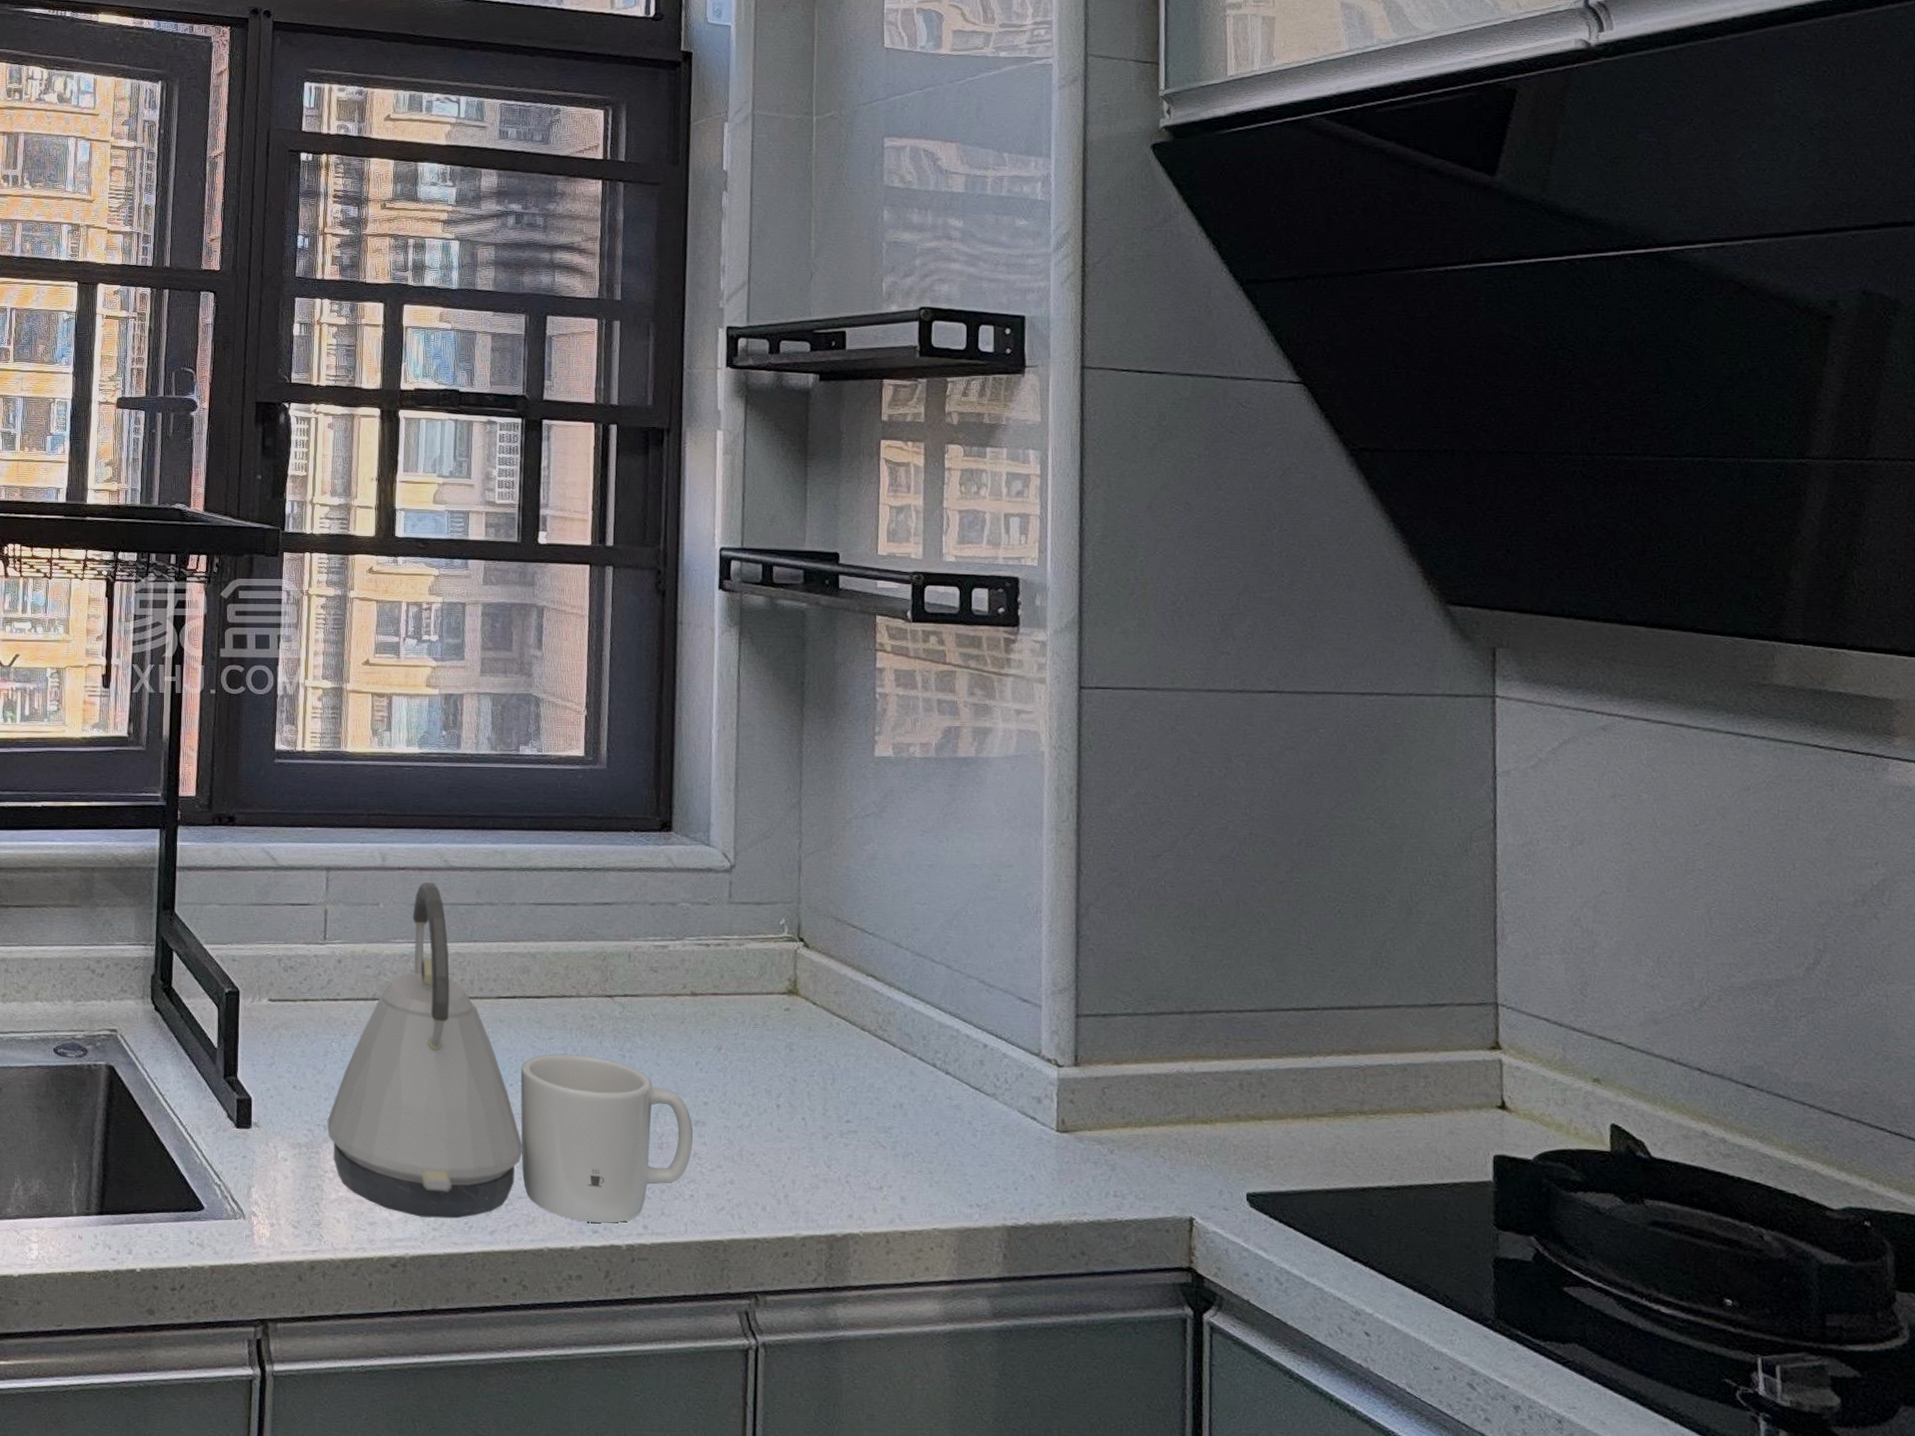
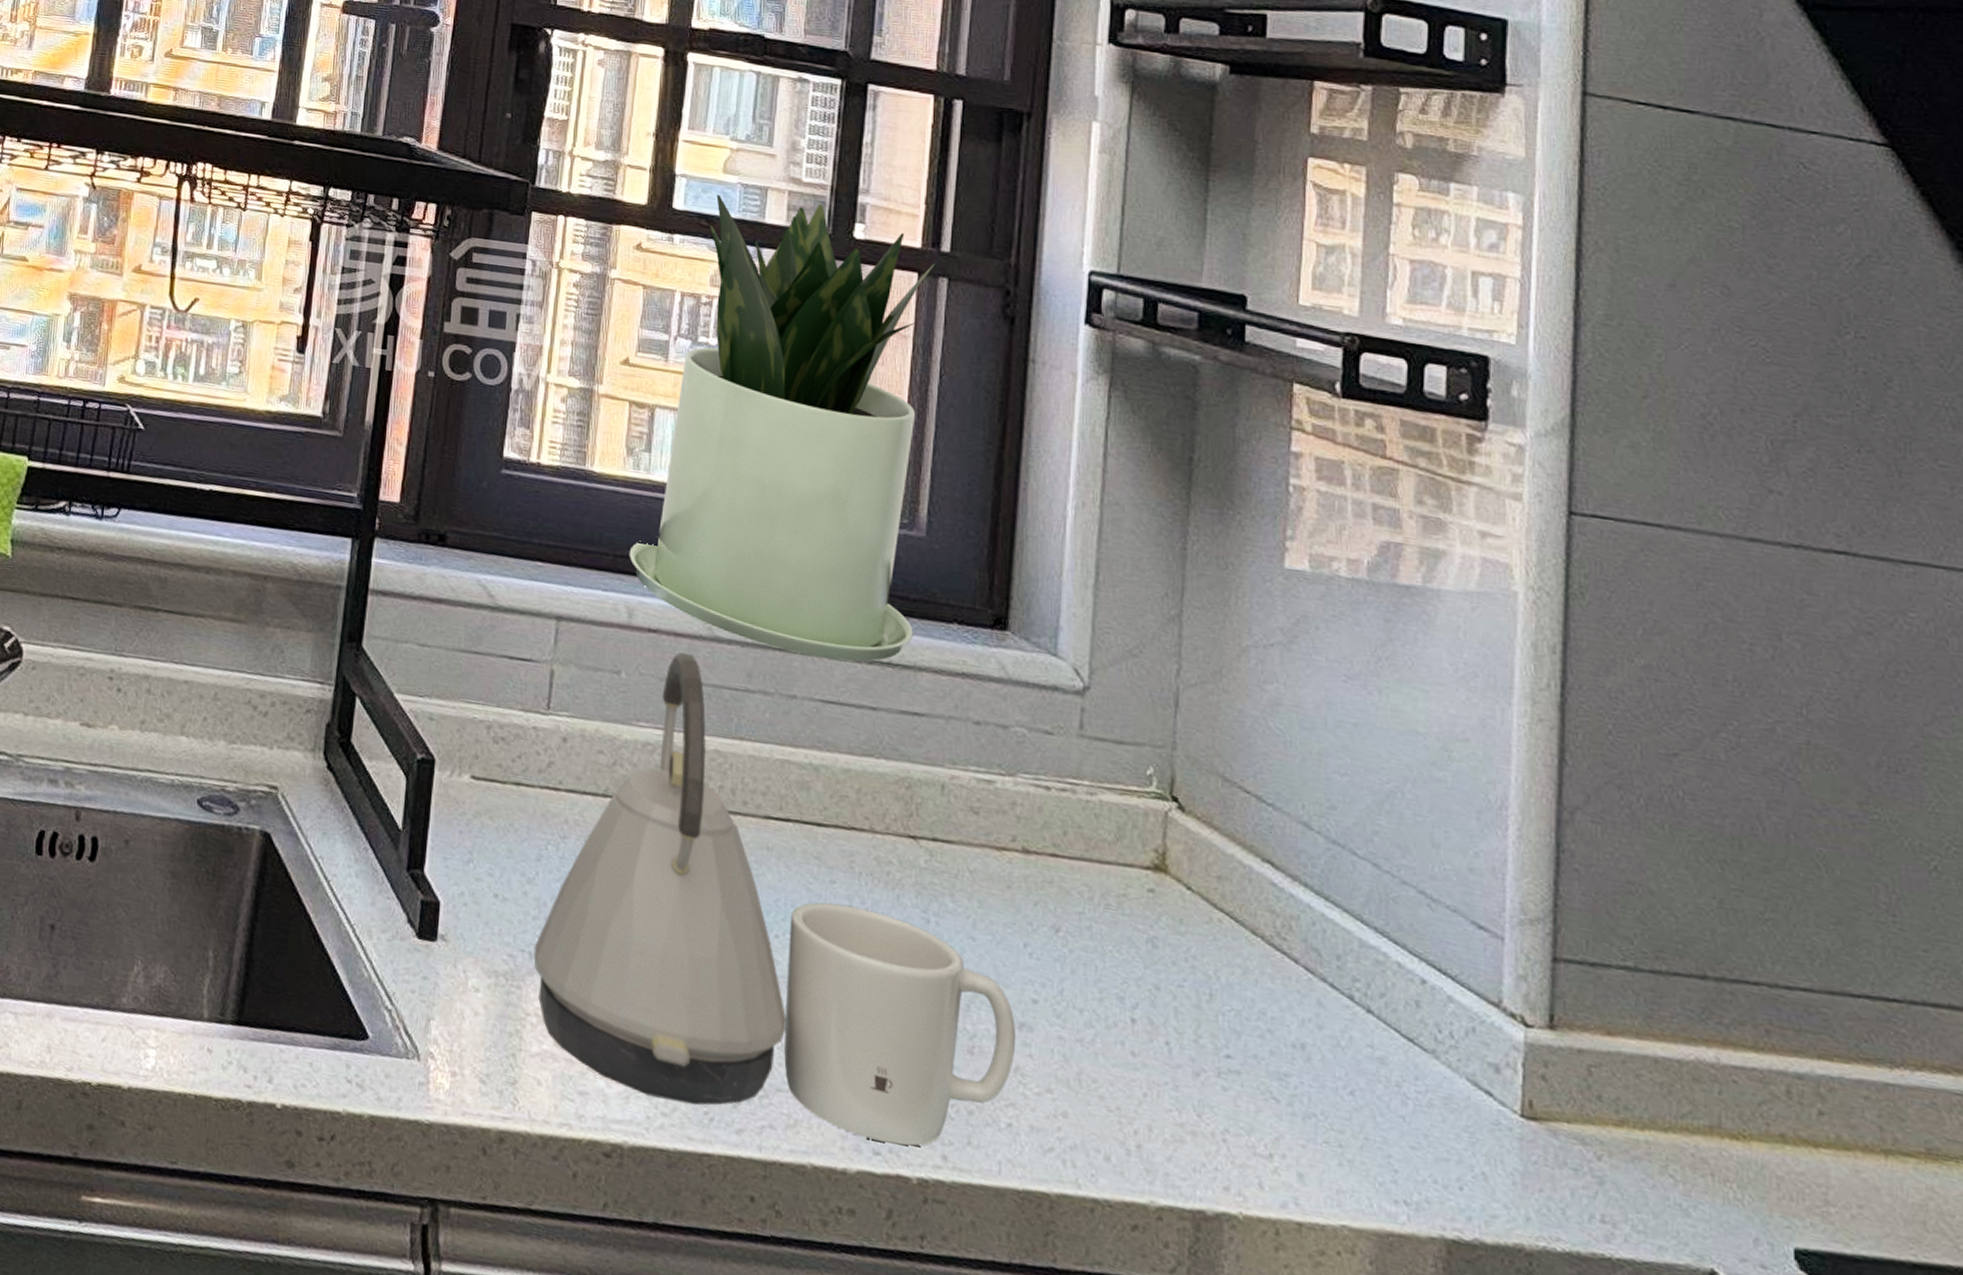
planter: none [379,519,603,872] -> present [629,194,936,662]

